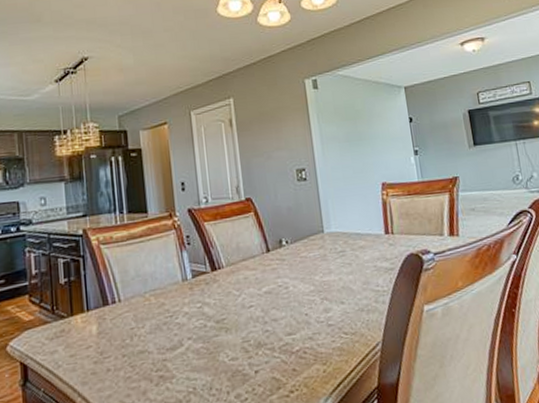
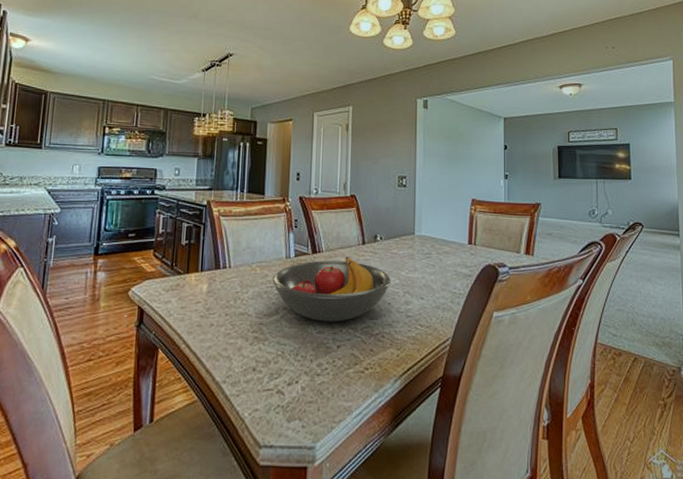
fruit bowl: none [170,268,305,347] -> present [272,256,391,322]

